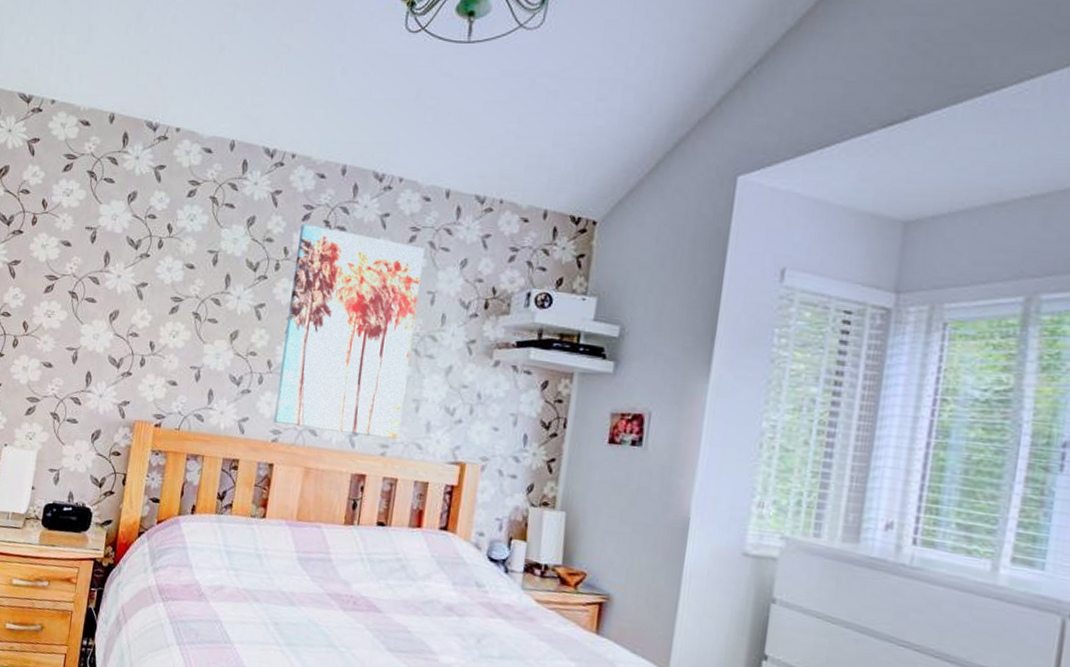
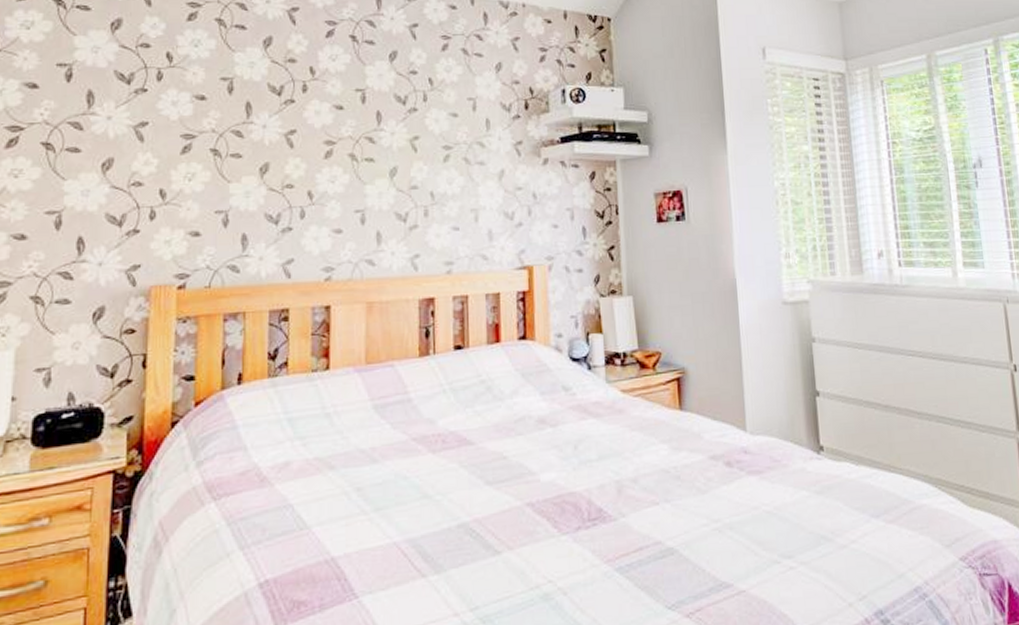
wall art: present [274,224,425,439] -> none [323,40,463,259]

